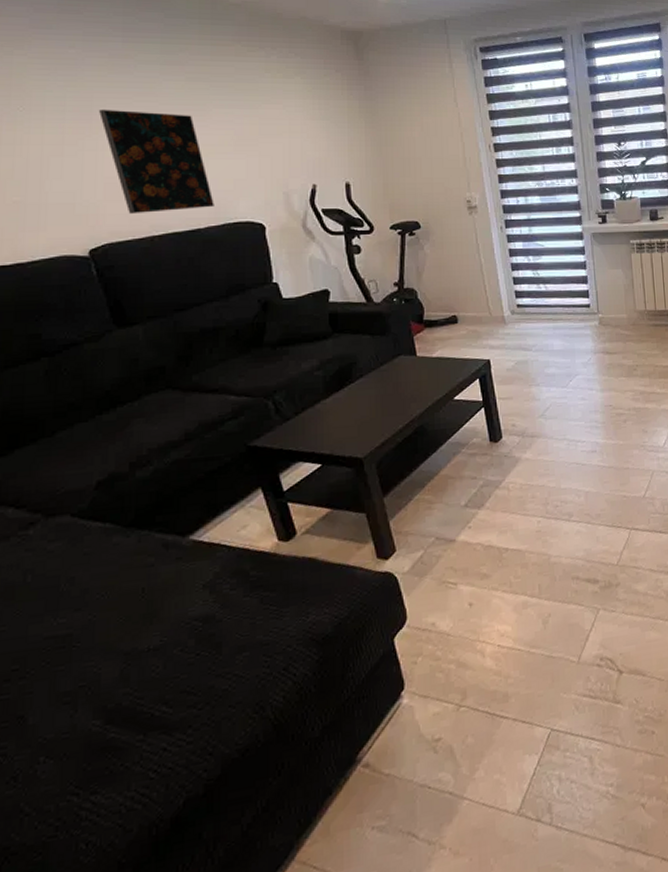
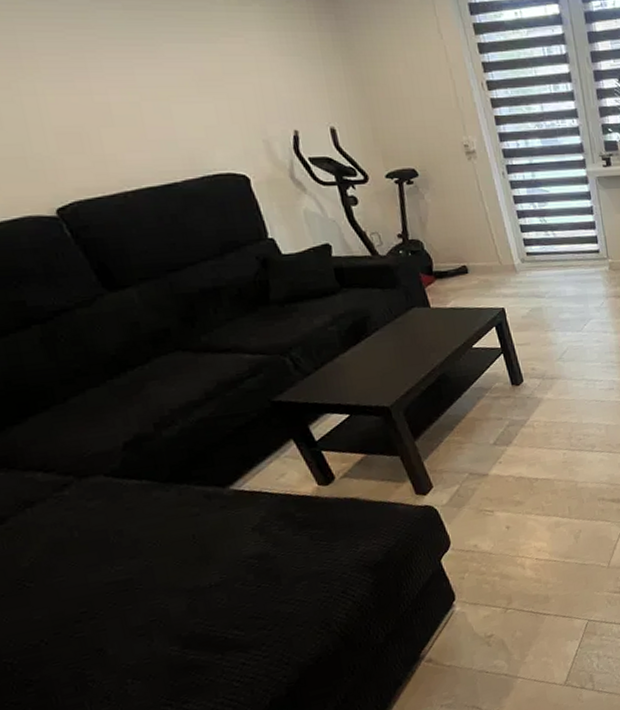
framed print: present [99,109,214,215] -> none [27,44,188,169]

